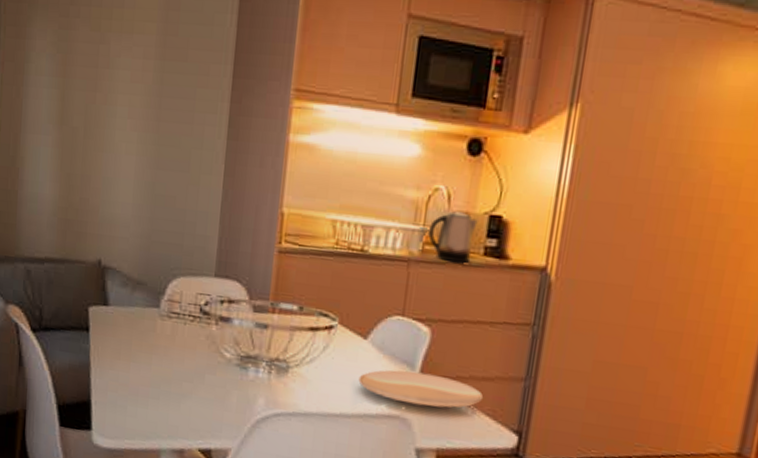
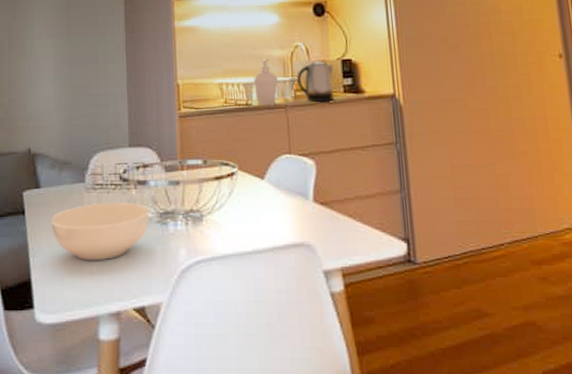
bowl: none [116,332,230,395] -> present [50,202,150,261]
plate: present [358,370,484,408] -> none [263,200,370,231]
soap bottle: none [375,197,406,258] -> present [254,58,278,107]

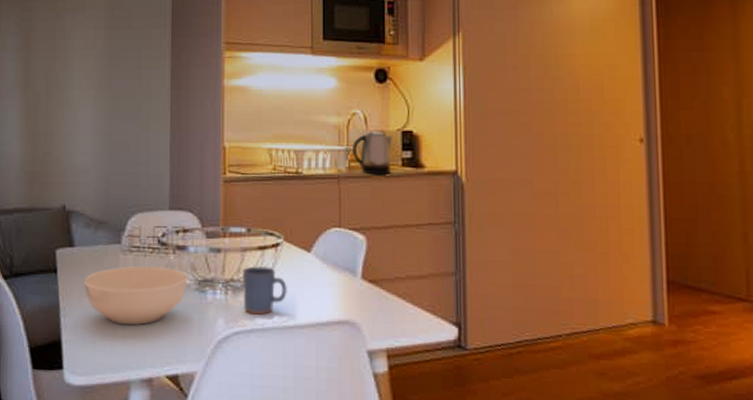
mug: none [200,196,244,243] -> present [242,266,287,315]
soap bottle: present [254,58,278,107] -> none [306,124,332,176]

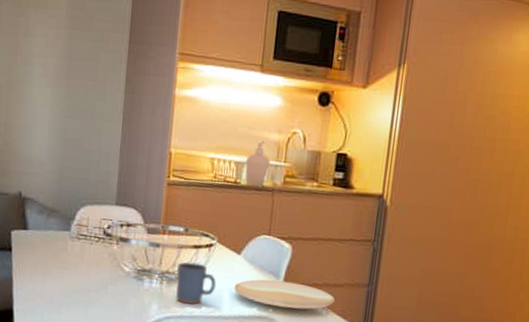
bowl: present [83,266,188,326] -> none [34,251,129,303]
soap bottle: none [306,124,332,176] -> present [245,139,270,188]
plate: none [307,277,422,309] -> present [234,279,335,310]
kettle: present [352,131,393,176] -> none [288,150,328,193]

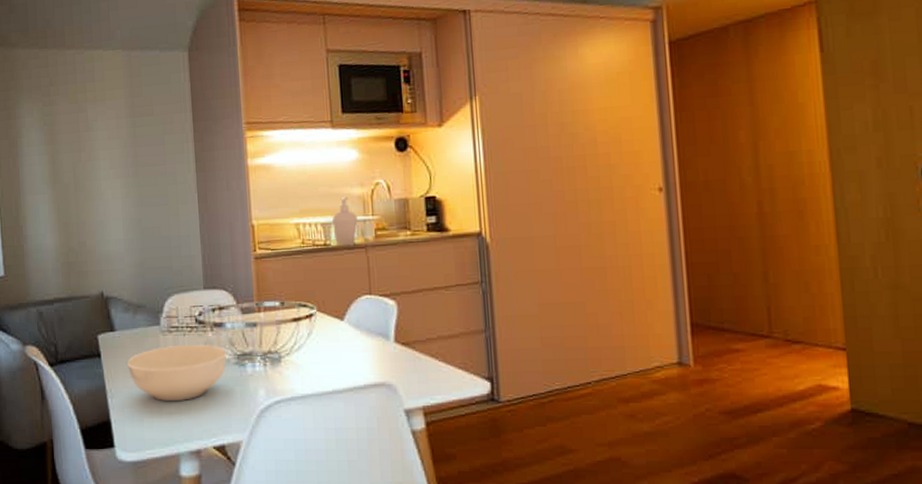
bowl: none [34,251,129,303] -> present [126,344,227,402]
mug: present [175,262,216,305] -> none [278,337,324,383]
plate: present [234,279,335,310] -> none [343,340,453,371]

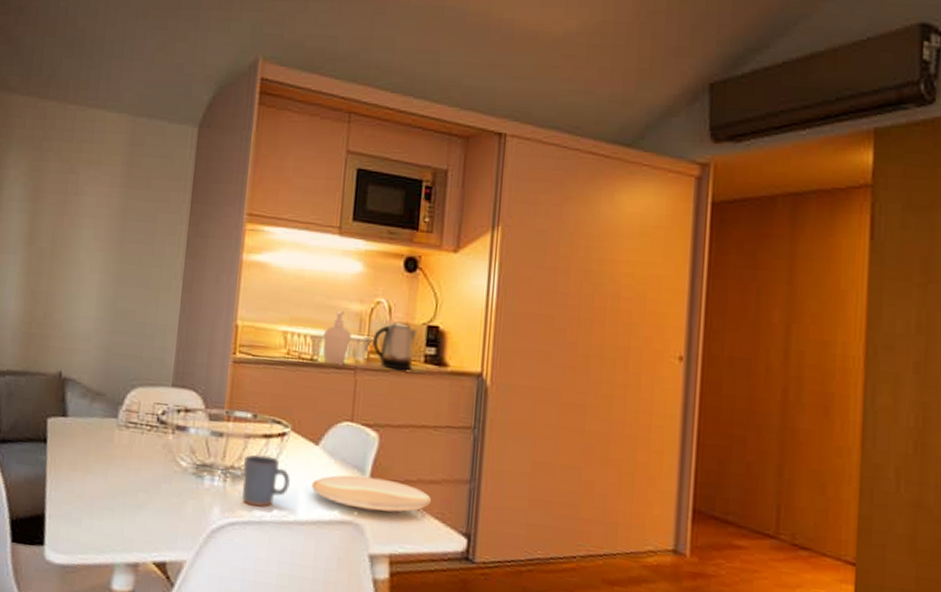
bowl: present [126,344,227,402] -> none [73,442,186,506]
mug: none [278,337,324,383] -> present [241,454,290,507]
plate: none [343,340,453,371] -> present [311,475,432,512]
kettle: none [377,199,417,242] -> present [373,322,417,371]

